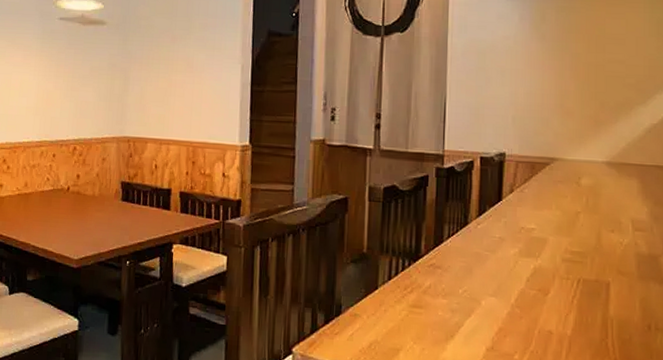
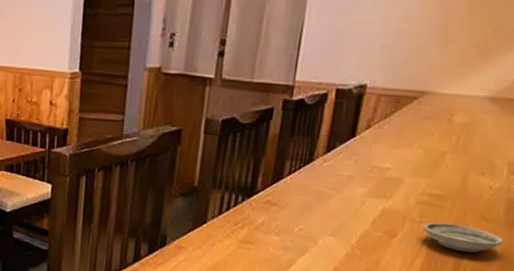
saucer: none [571,278,640,306] -> present [422,222,504,253]

